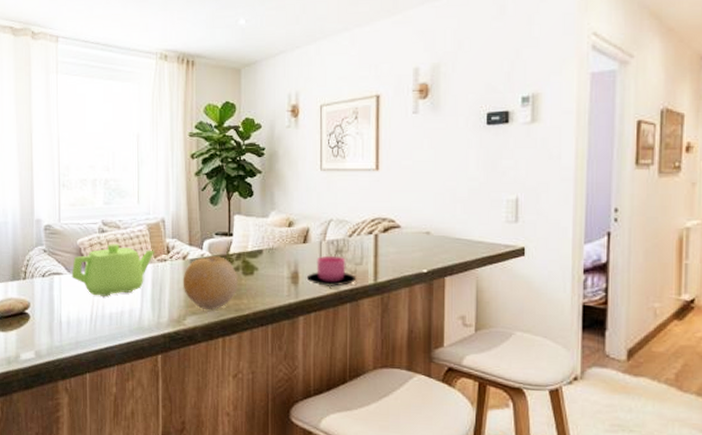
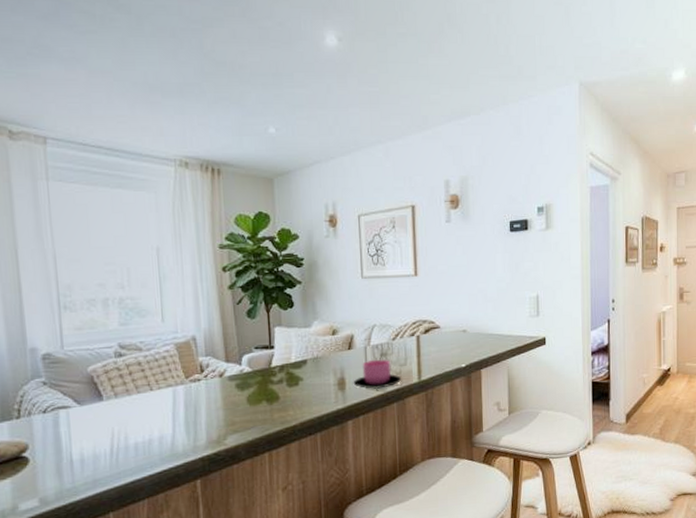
teapot: present [71,244,154,296] -> none [82,367,186,427]
fruit: present [182,256,238,311] -> none [220,370,282,427]

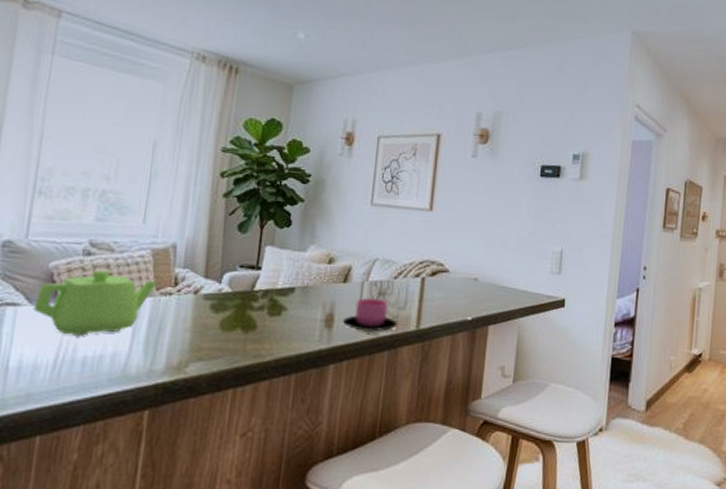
teapot: none [82,367,186,427] -> present [33,270,157,336]

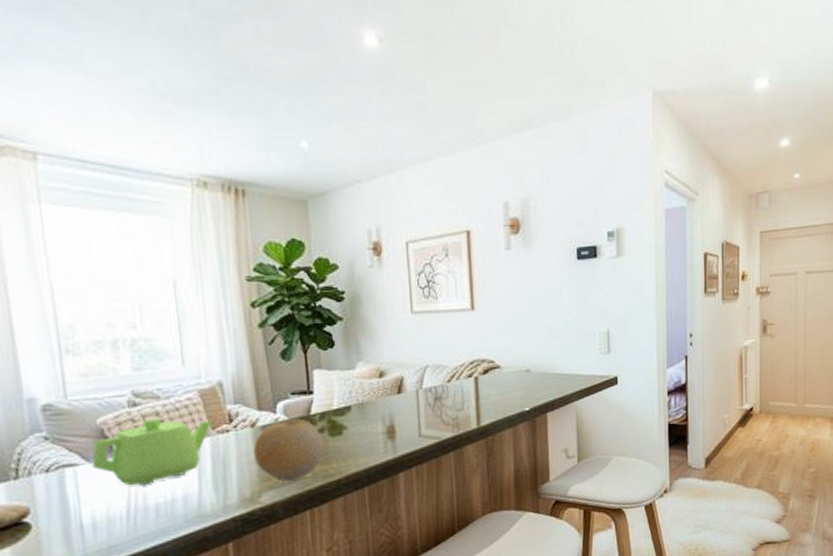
fruit: none [189,292,261,356] -> present [253,418,324,482]
cup: present [342,297,398,332] -> none [404,403,459,437]

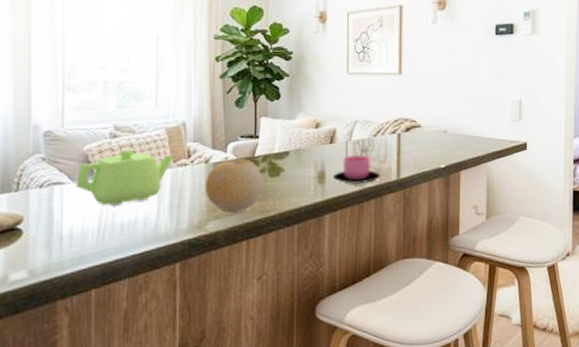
cup: none [404,403,459,437] -> present [333,155,381,184]

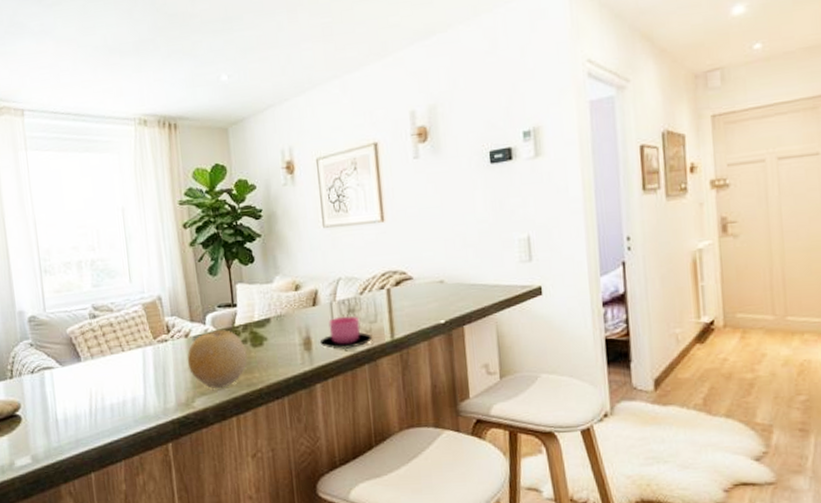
teapot: present [76,149,174,205] -> none [63,328,153,388]

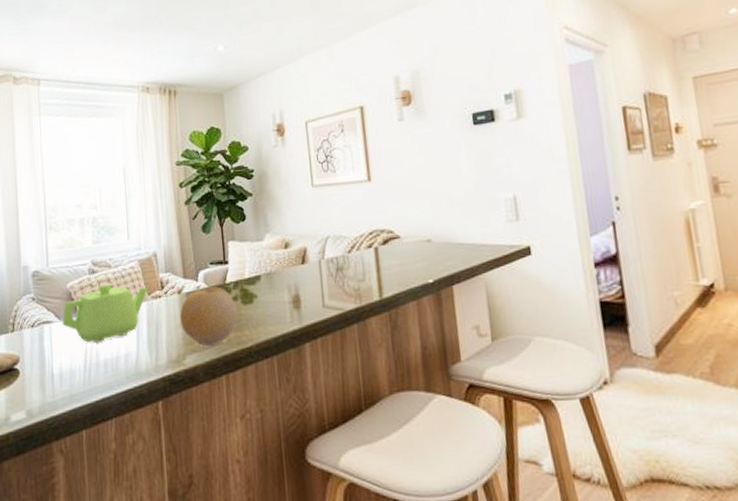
teapot: none [63,328,153,388] -> present [62,284,148,343]
cup: present [319,316,373,349] -> none [308,274,361,308]

